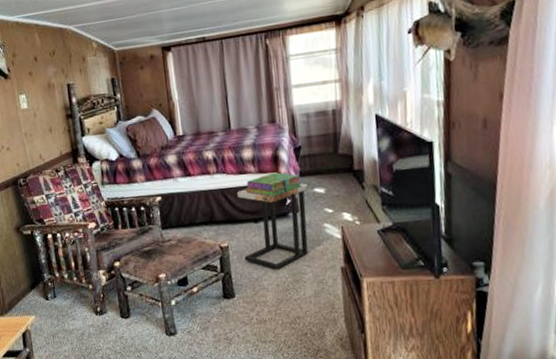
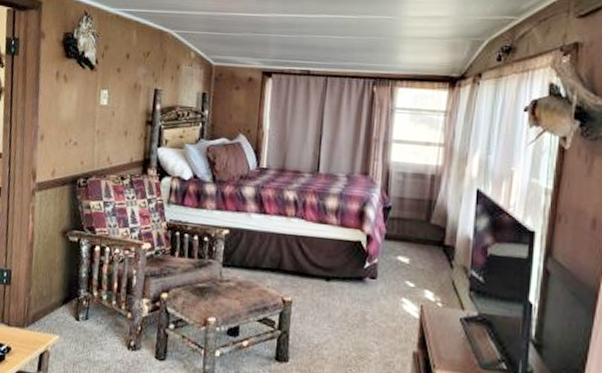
side table: present [237,183,309,270] -> none [307,240,392,340]
stack of books: present [245,172,302,197] -> none [322,229,386,256]

